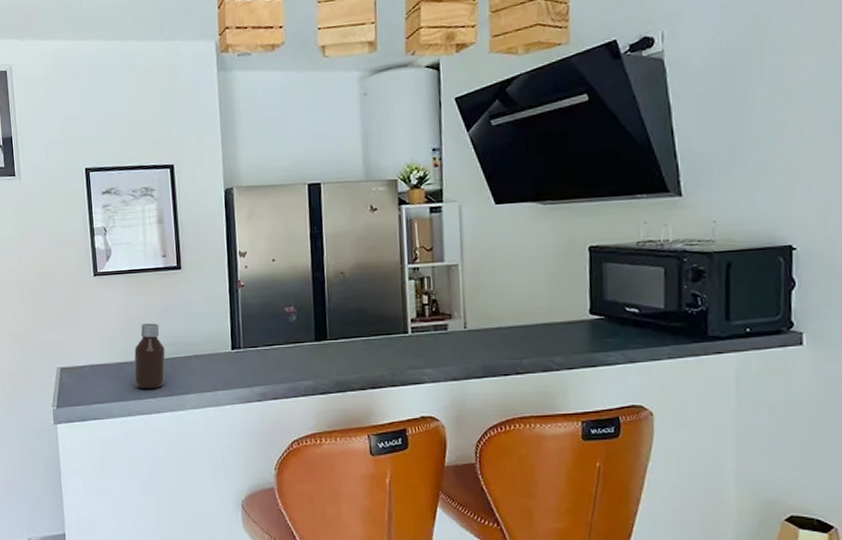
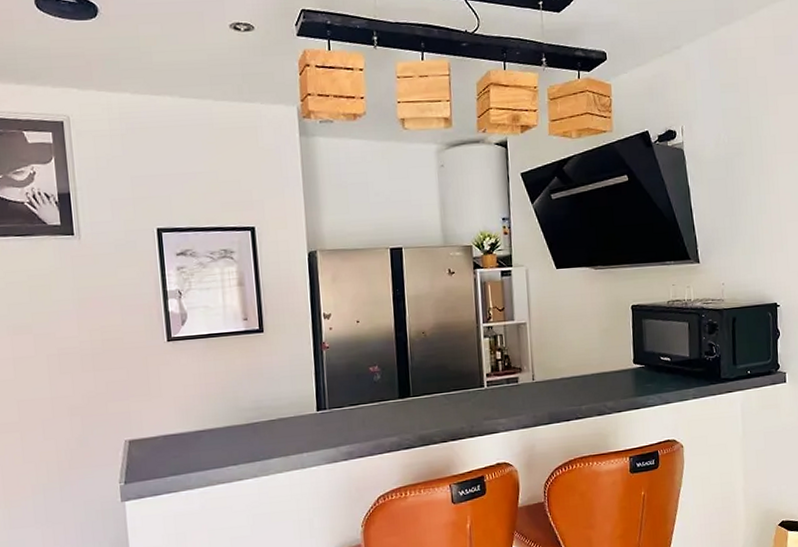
bottle: present [134,323,166,388] -> none [213,388,248,456]

